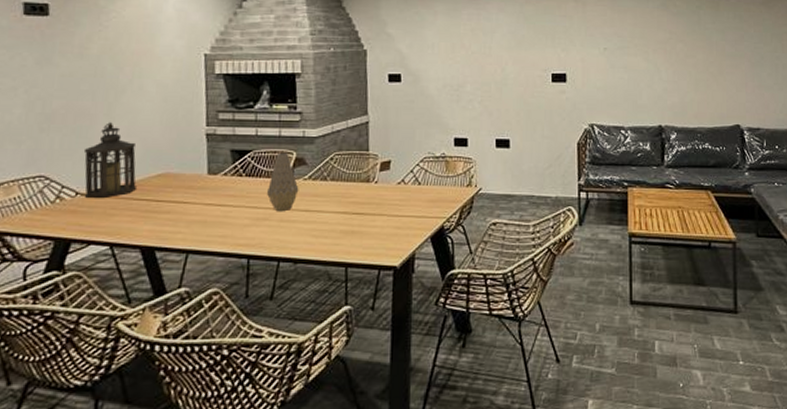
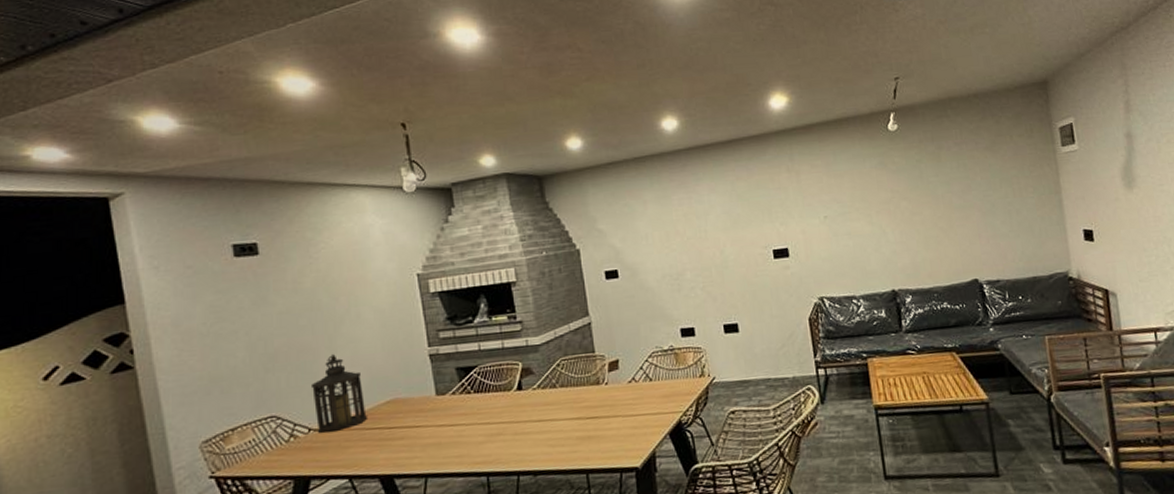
vase: present [267,152,299,212] -> none [498,363,530,425]

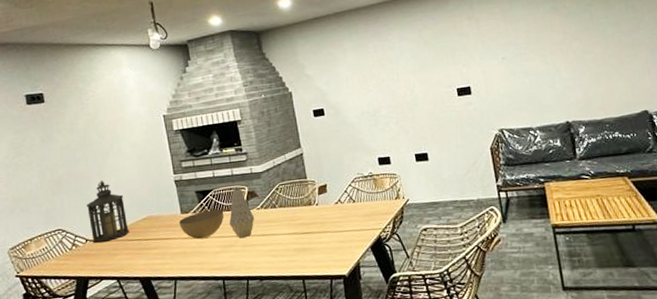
decorative bowl: none [433,389,491,427] -> present [179,209,224,239]
vase: none [498,363,530,425] -> present [229,188,255,239]

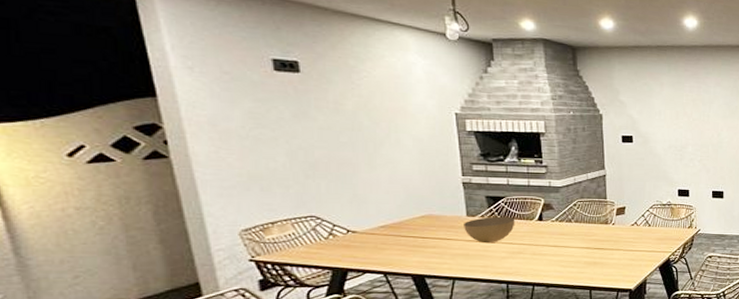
lantern: present [86,180,129,244] -> none [350,170,402,236]
vase: present [229,188,255,239] -> none [521,199,548,247]

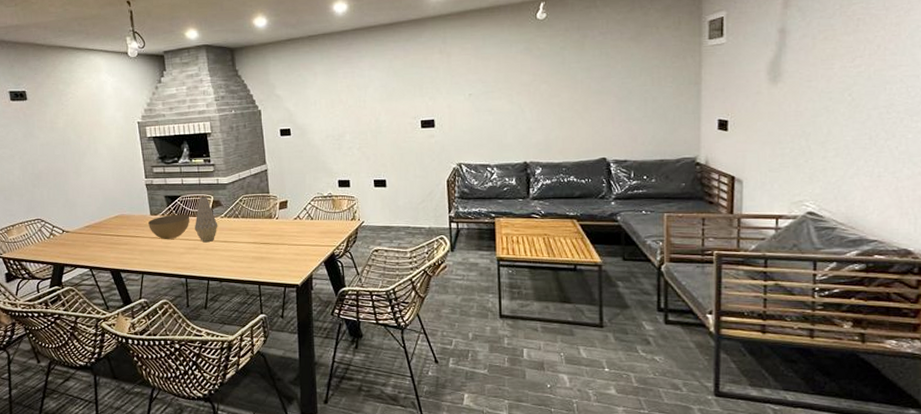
vase: none [521,199,548,247] -> present [195,196,218,243]

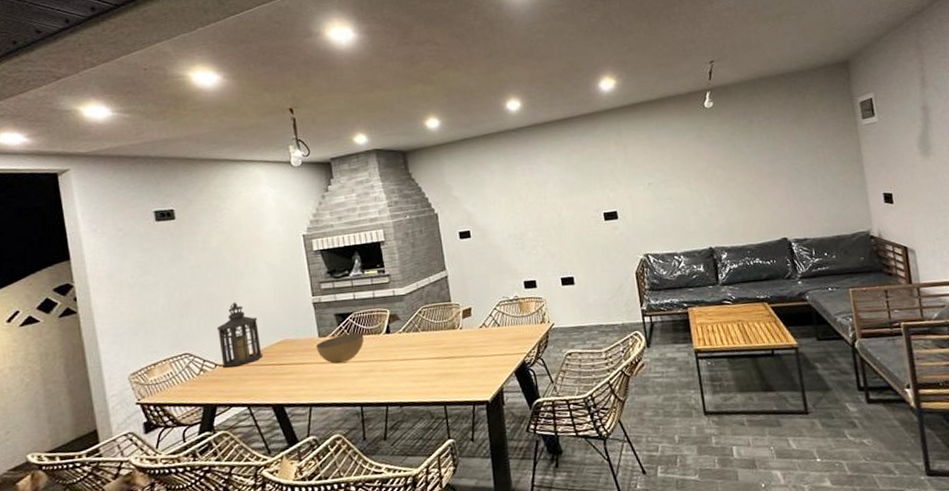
lantern: none [63,177,102,235] -> present [216,301,262,369]
vase: present [195,196,218,243] -> none [370,311,396,363]

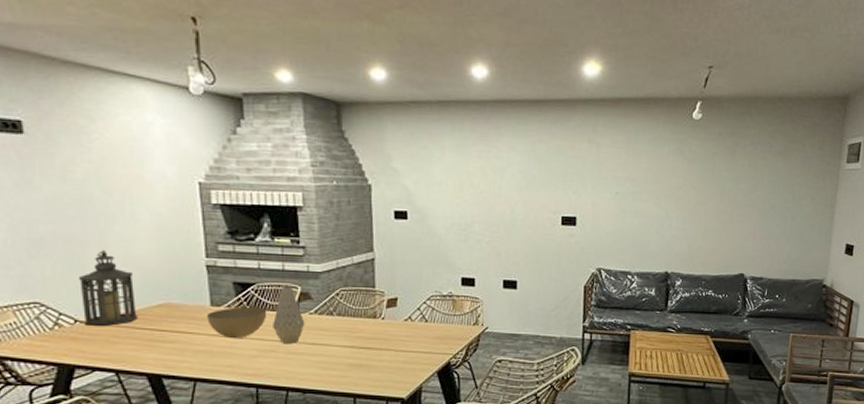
vase: none [370,311,396,363] -> present [273,286,305,344]

